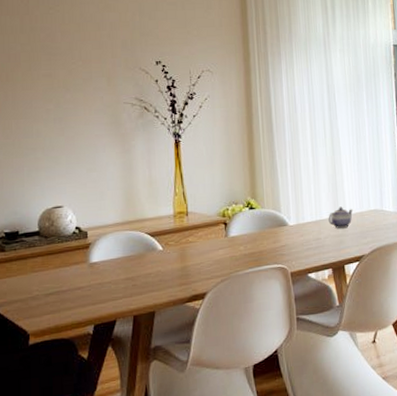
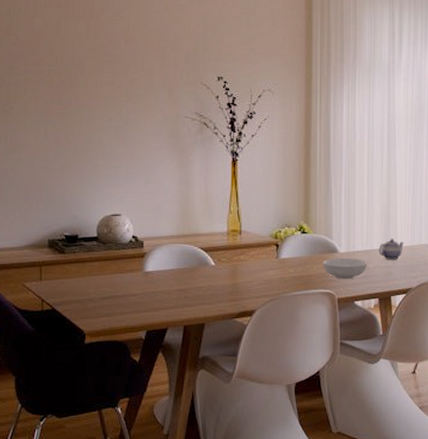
serving bowl: none [273,230,318,252] -> present [323,258,367,278]

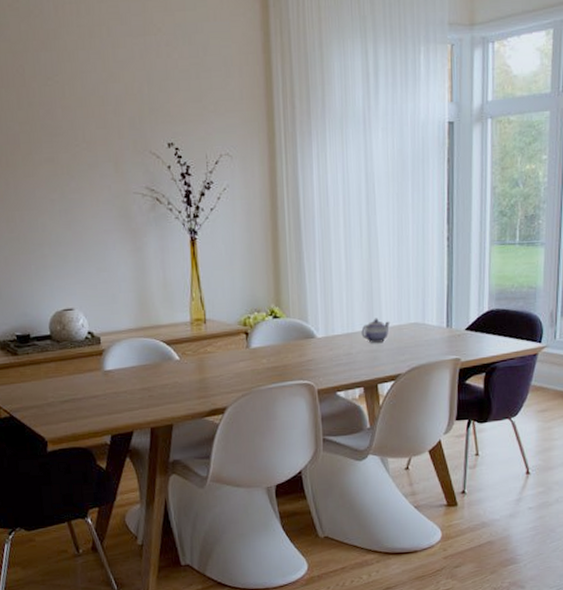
serving bowl: present [323,258,367,278] -> none [299,343,349,367]

